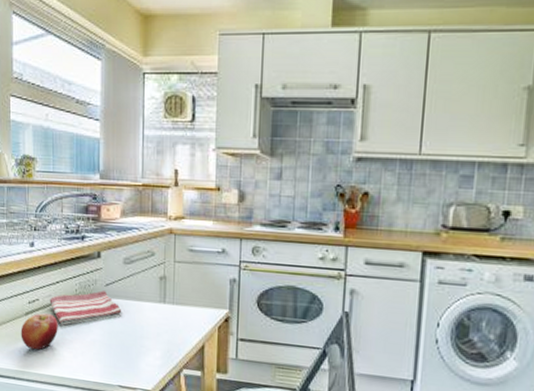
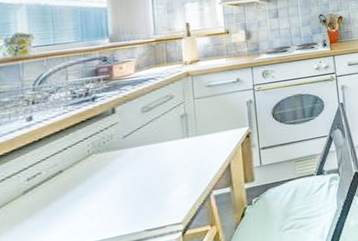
apple: present [20,313,58,350] -> none [17,183,68,230]
dish towel: present [49,290,122,326] -> none [55,143,144,191]

